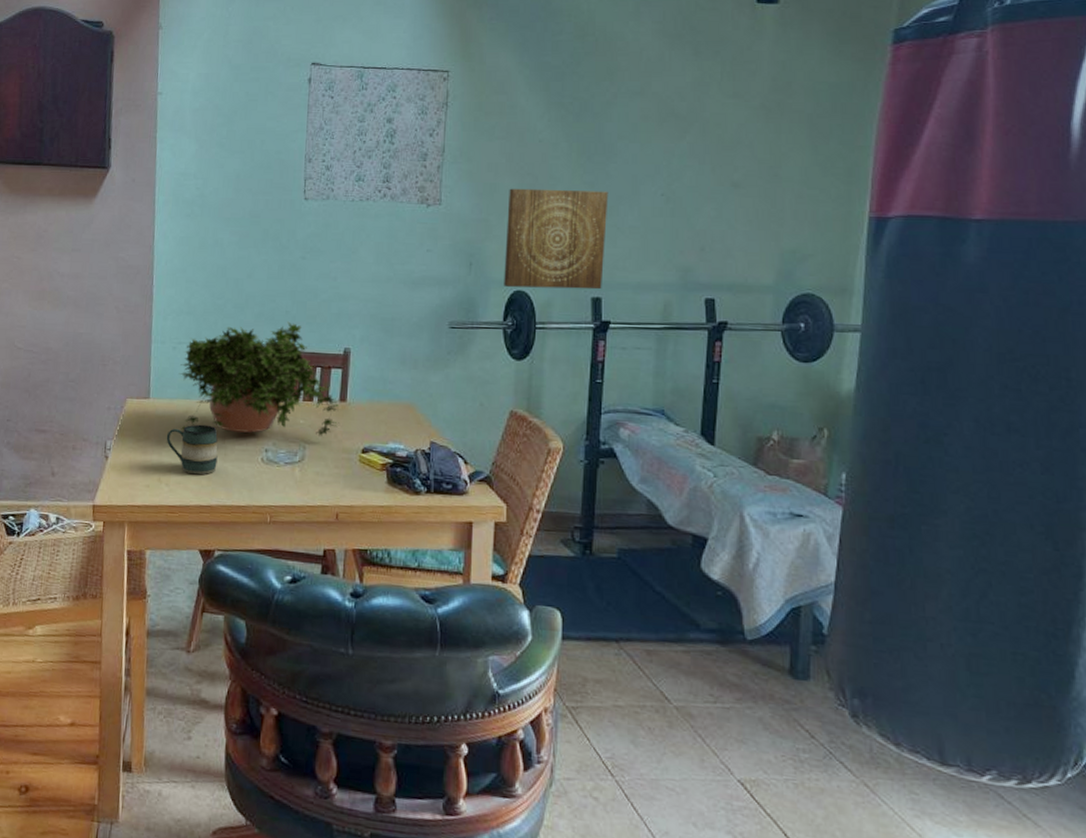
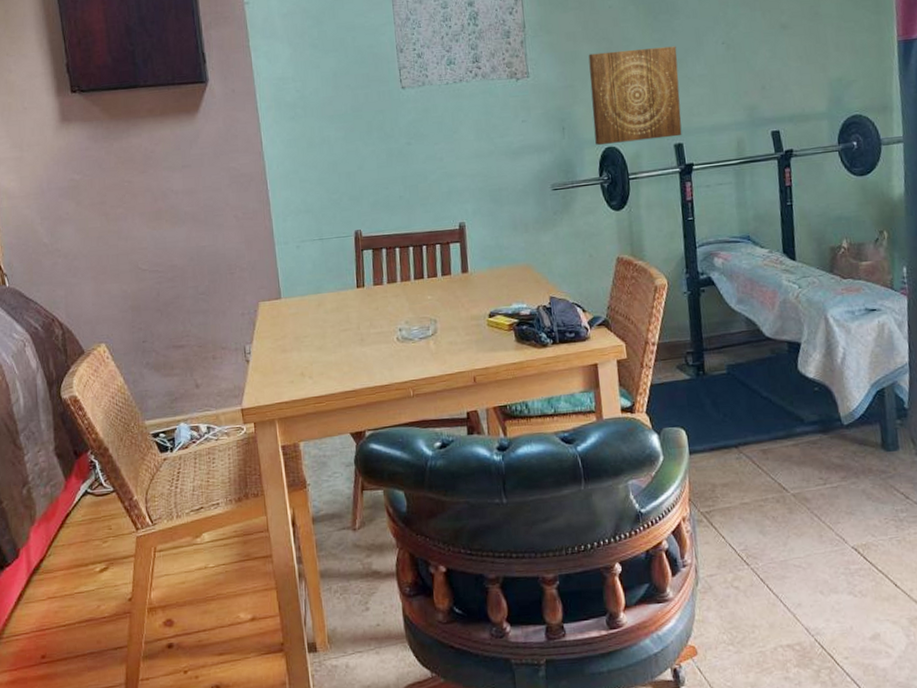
mug: present [166,424,218,475] -> none [303,314,356,364]
potted plant: present [179,321,339,437] -> none [306,205,464,325]

